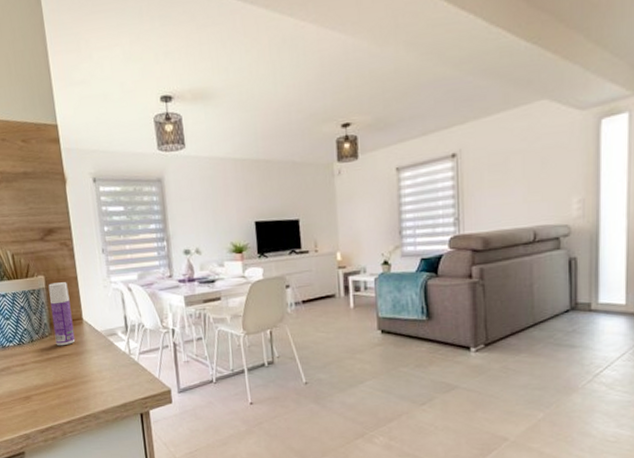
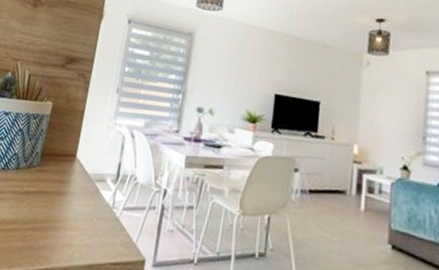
bottle: present [48,282,76,346] -> none [40,111,73,181]

